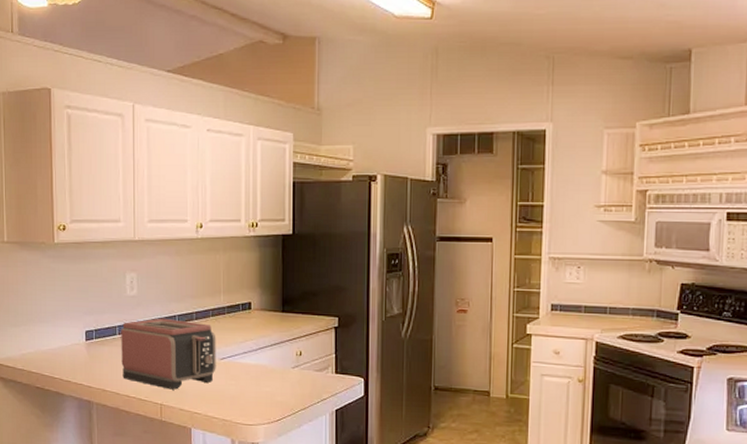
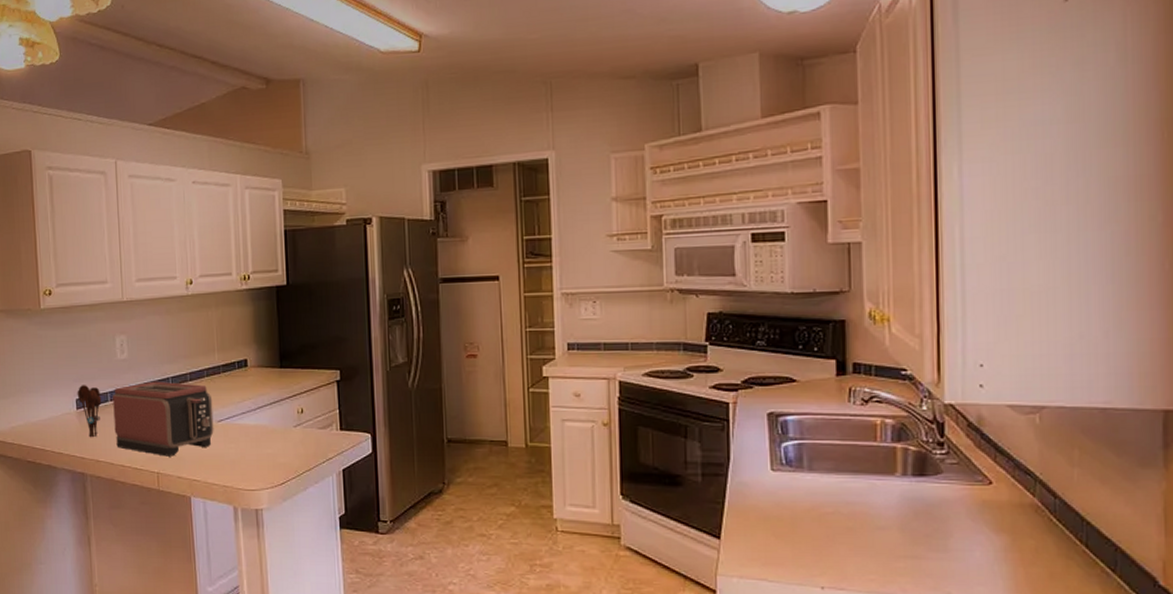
utensil holder: none [86,318,110,367] -> present [77,385,102,437]

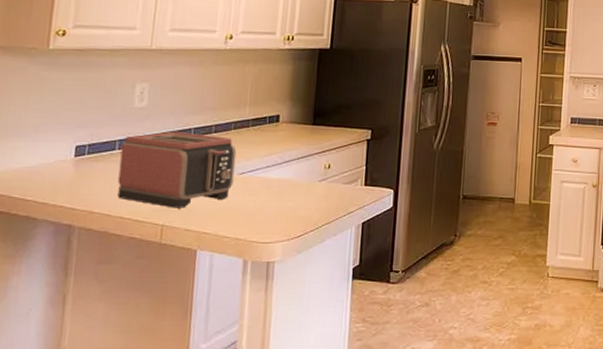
utensil holder: present [77,385,102,437] -> none [78,131,108,186]

